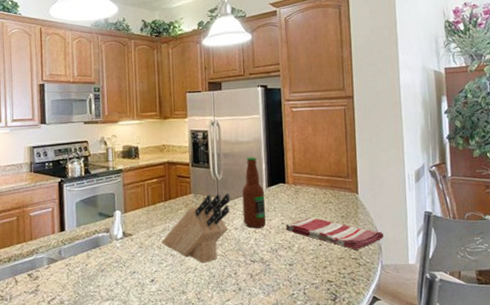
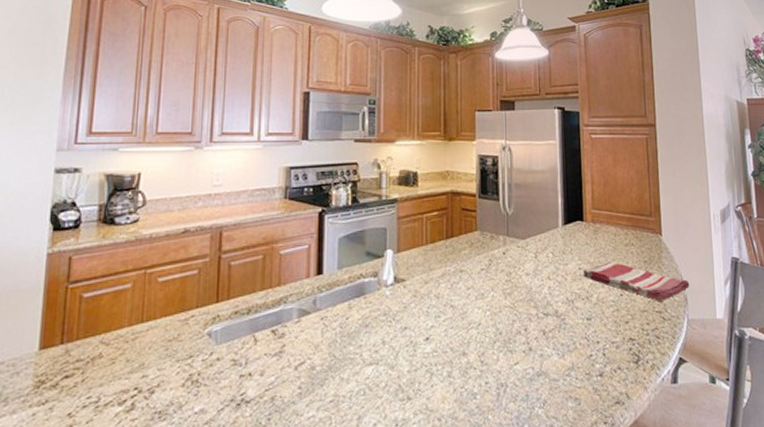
knife block: present [162,193,231,263] -> none [441,231,523,316]
bottle: present [242,157,267,228] -> none [535,189,562,274]

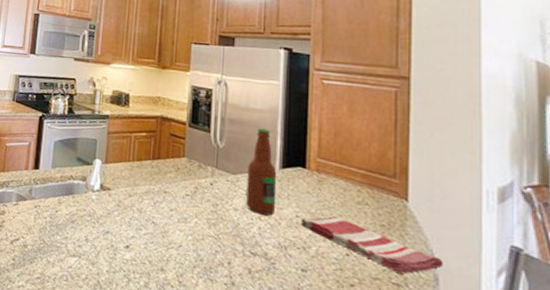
bottle: none [535,189,562,274] -> present [246,128,277,216]

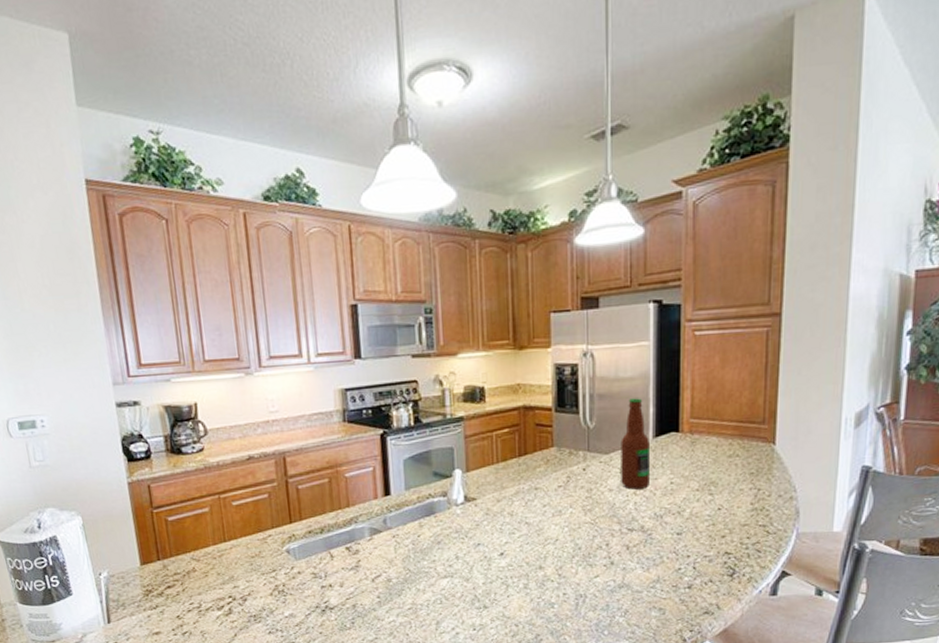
dish towel: present [300,216,444,275] -> none [675,475,805,516]

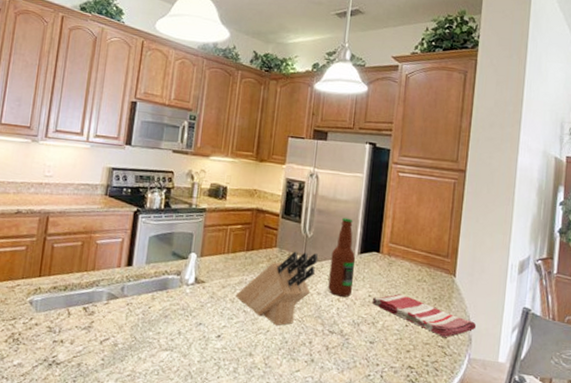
knife block: none [514,446,606,532] -> present [236,251,319,326]
dish towel: none [675,475,805,516] -> present [371,294,477,338]

